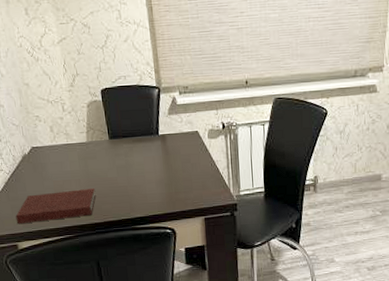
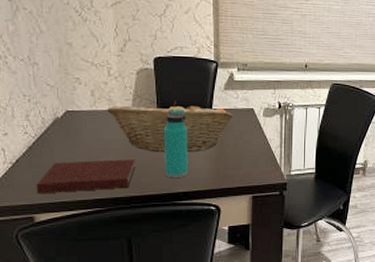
fruit basket: none [65,129,180,181] -> present [107,100,233,152]
water bottle: none [116,137,143,205] -> present [163,109,188,179]

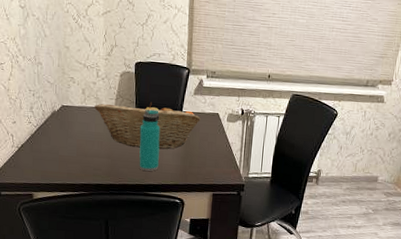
notebook: present [36,159,136,194] -> none [35,149,116,177]

